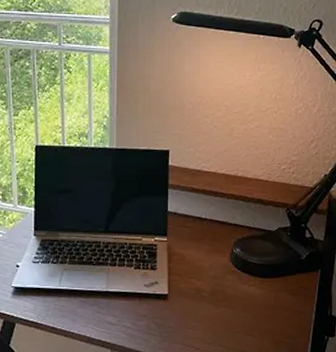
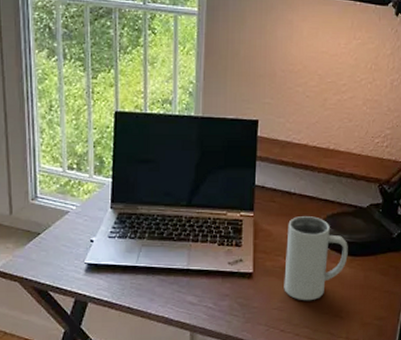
mug: none [198,240,258,321] -> present [284,216,348,301]

